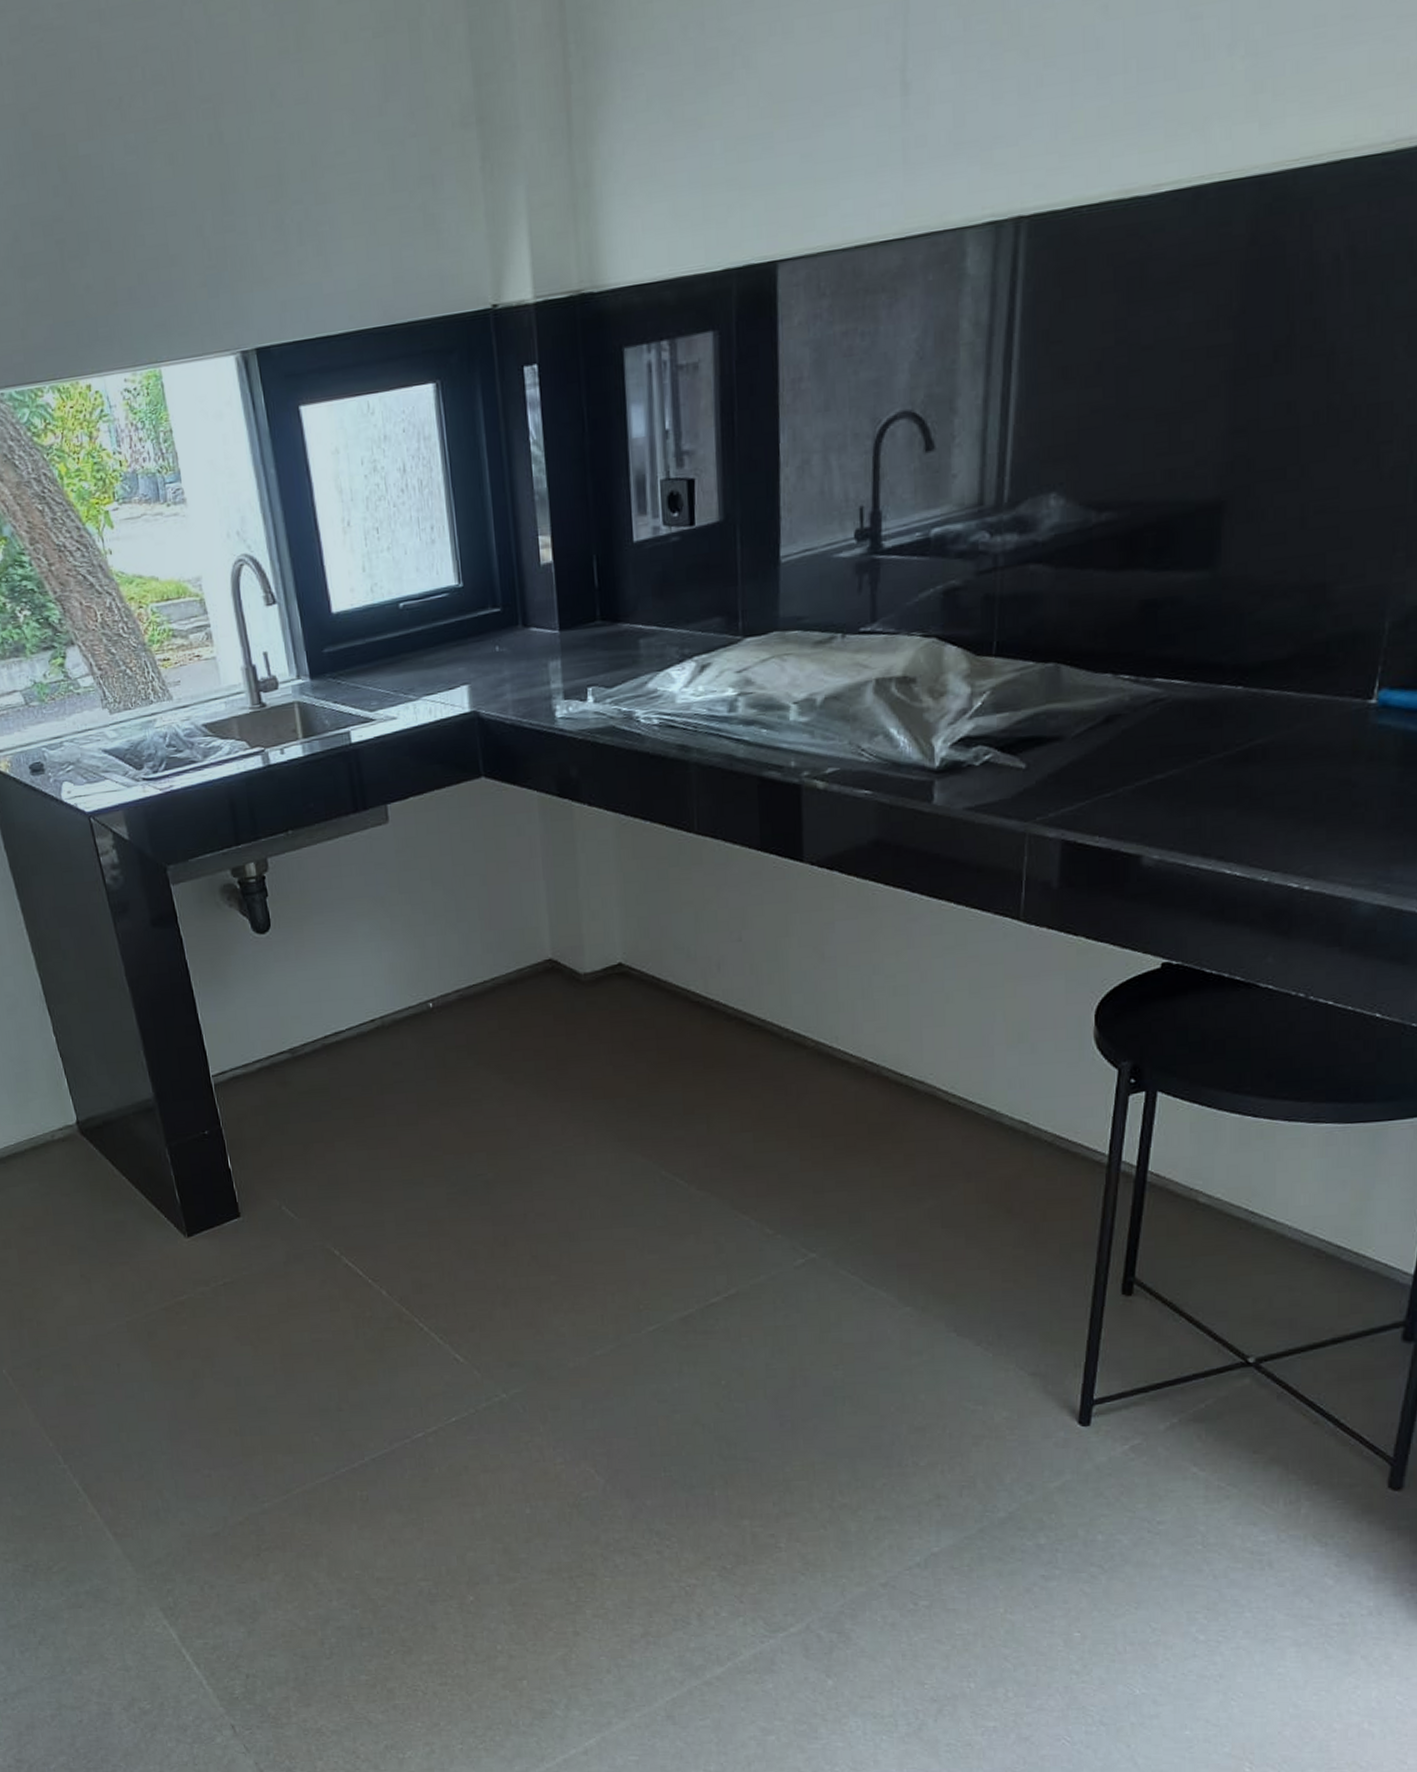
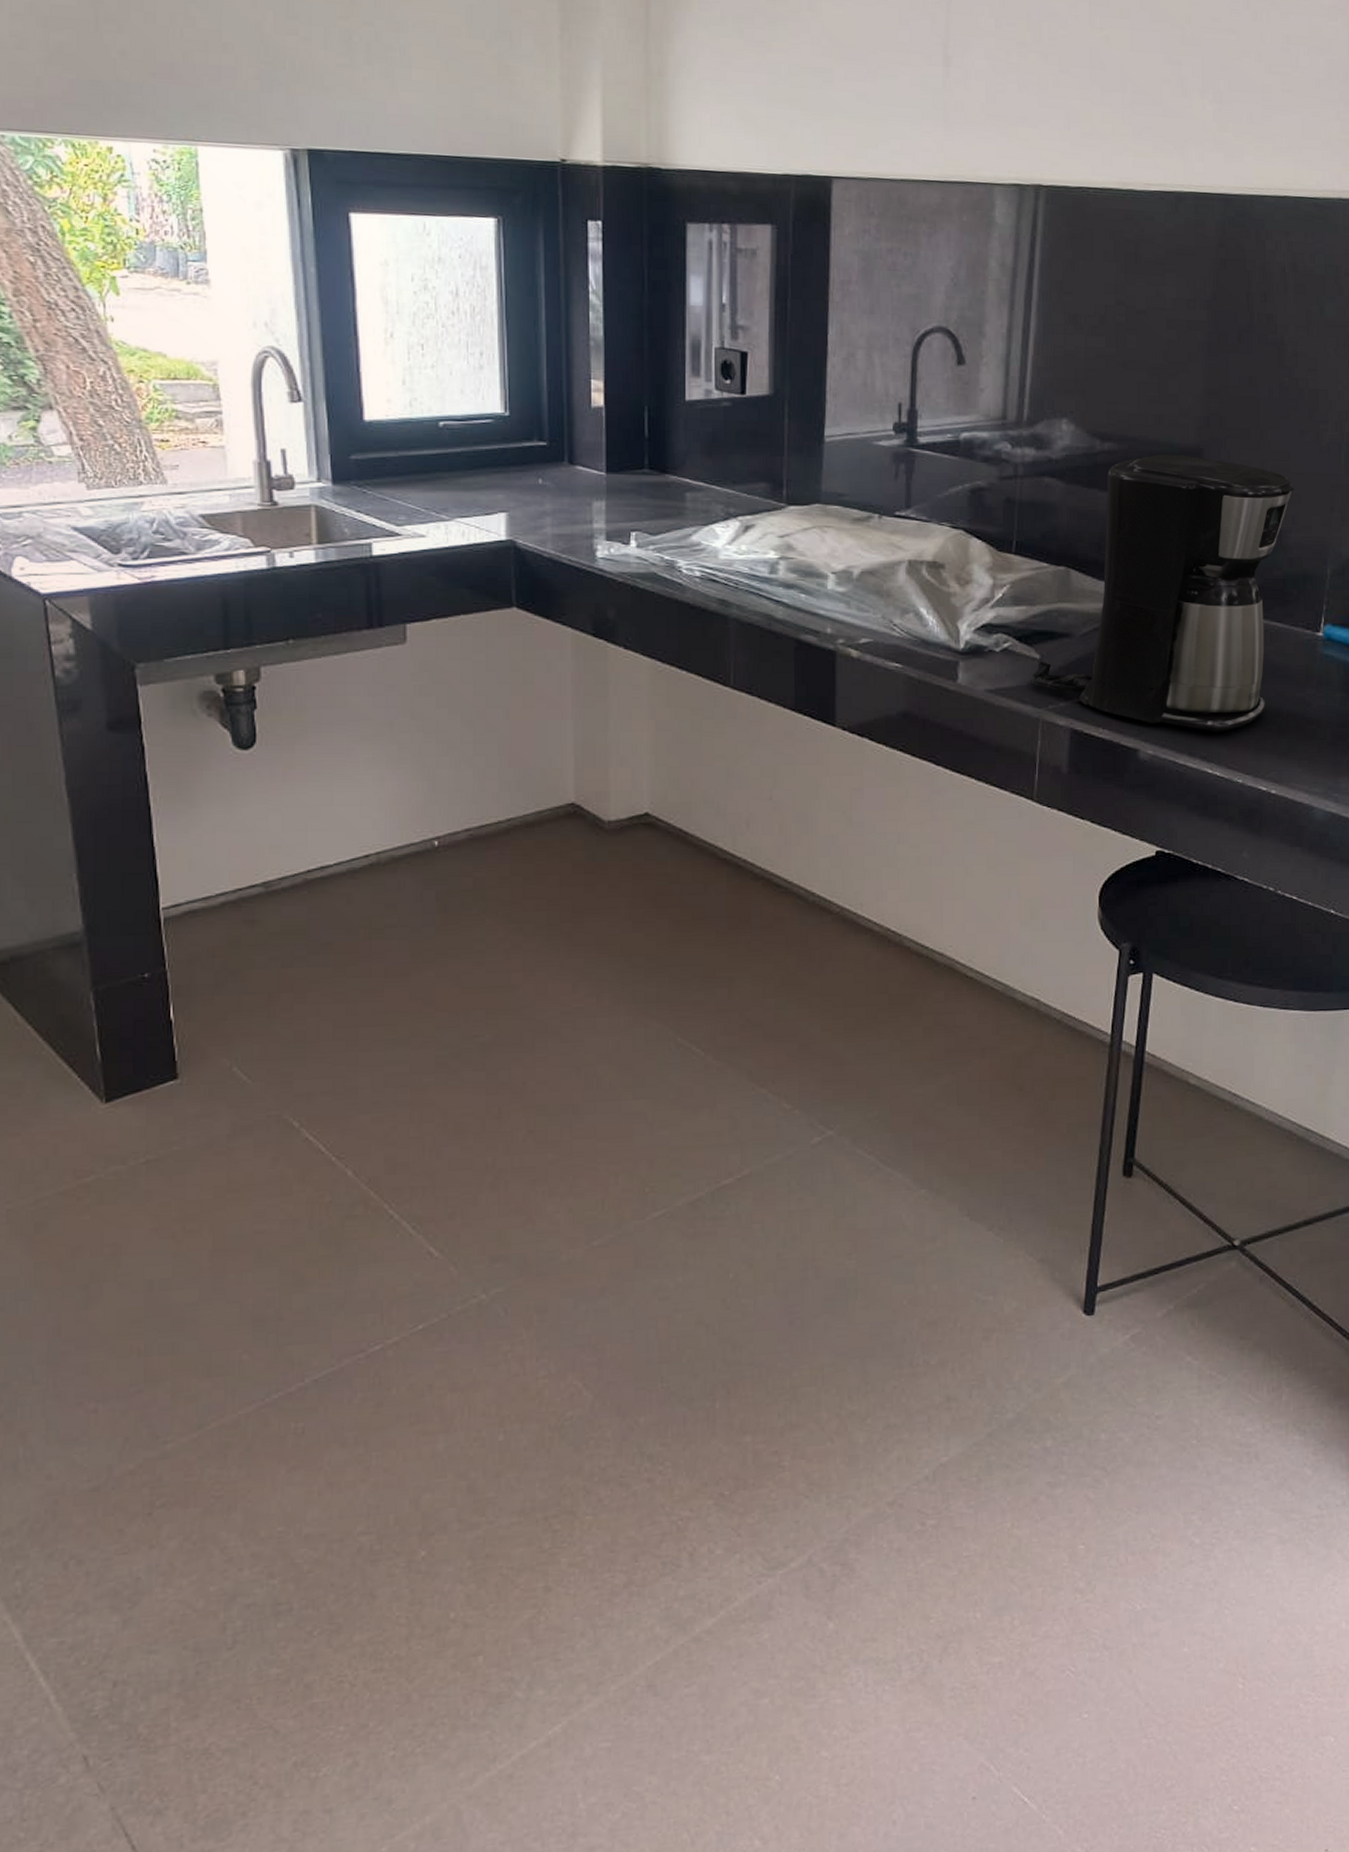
coffee maker: none [1016,511,1344,829] -> present [1031,454,1295,733]

